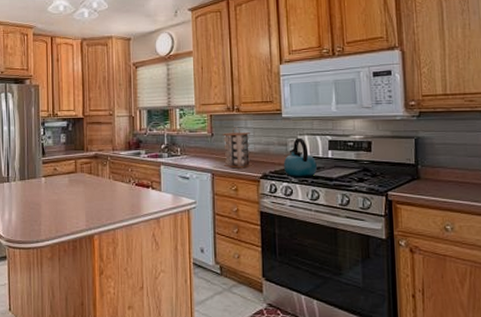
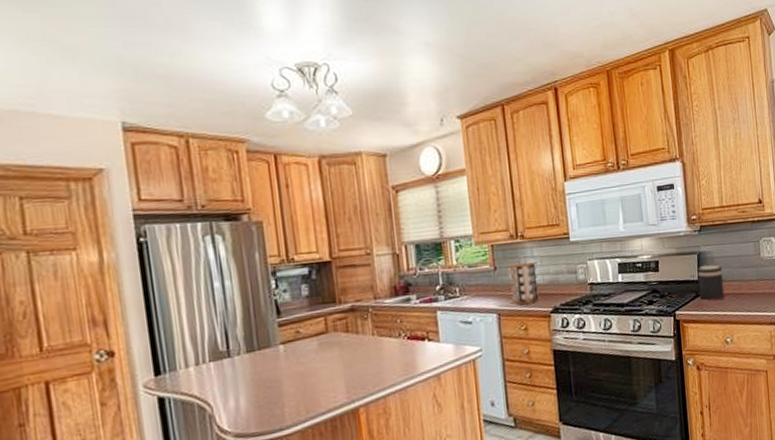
kettle: present [283,137,317,179] -> none [574,263,608,309]
cylinder: none [414,150,446,185] -> present [697,265,725,300]

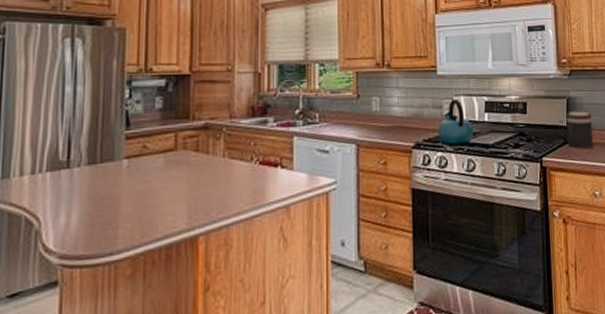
spice rack: present [506,256,542,306] -> none [370,86,404,138]
kettle: none [574,263,608,309] -> present [437,99,473,147]

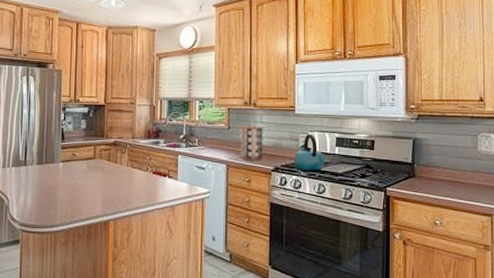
spice rack: none [370,86,404,138] -> present [238,121,266,161]
cylinder: present [566,110,594,149] -> none [411,150,437,183]

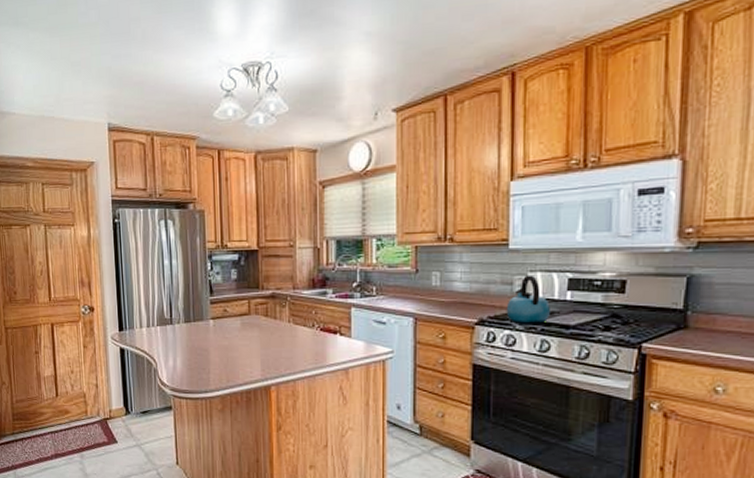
spice rack: present [238,121,266,161] -> none [429,261,467,312]

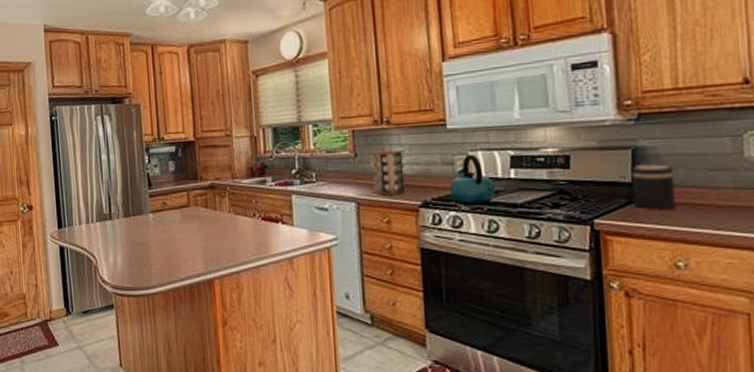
spice rack: none [429,261,467,312] -> present [368,144,409,196]
cylinder: none [682,291,724,337] -> present [631,163,677,210]

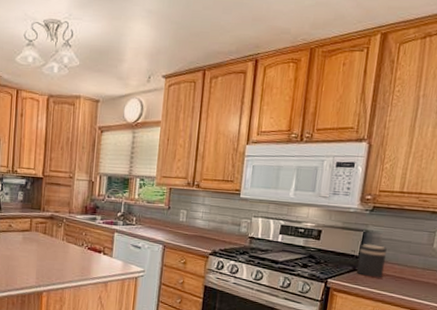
spice rack: present [368,144,409,196] -> none [176,202,207,244]
kettle: present [449,154,495,206] -> none [233,219,266,259]

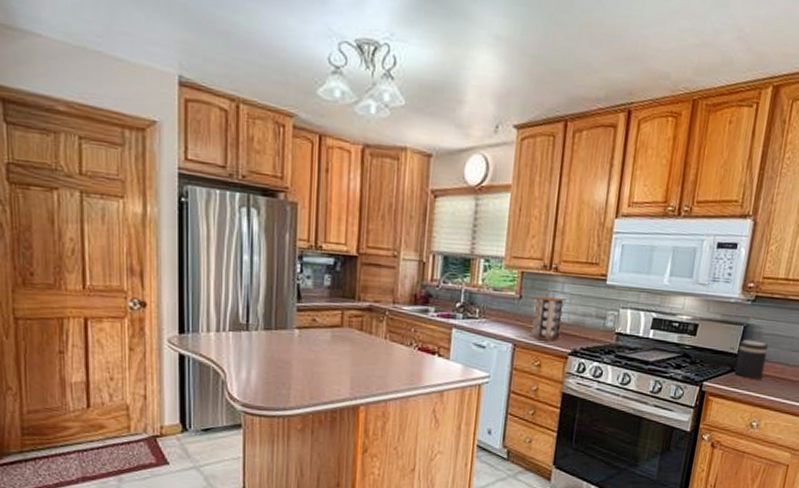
spice rack: none [176,202,207,244] -> present [529,290,567,342]

